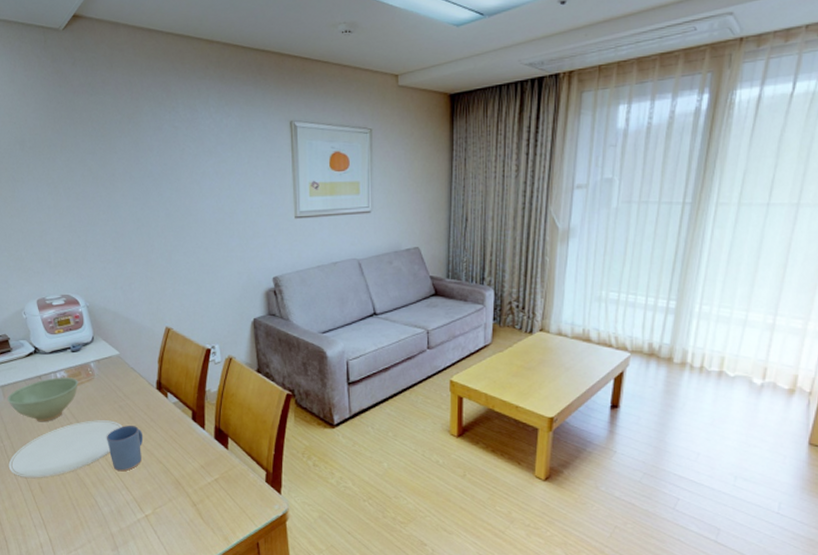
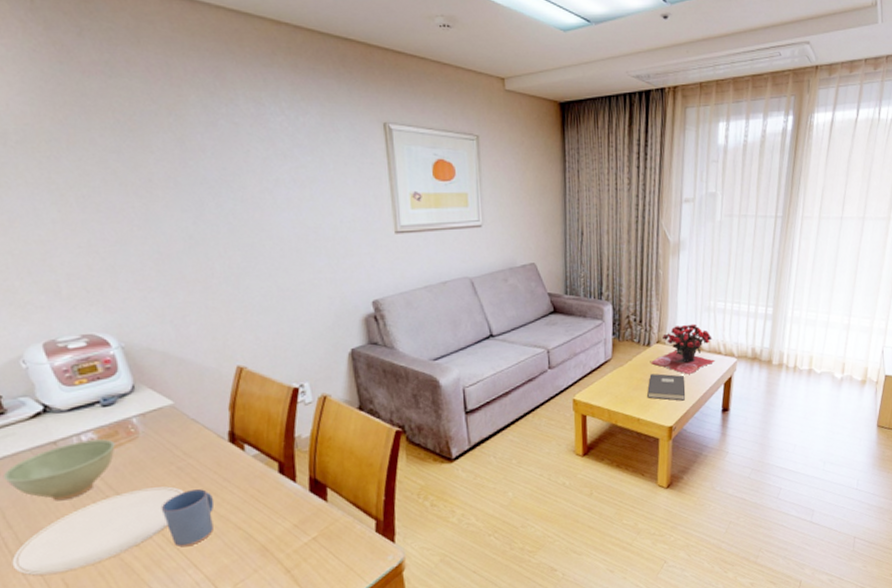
book: none [527,362,570,392] -> present [647,373,686,401]
flower arrangement: none [533,313,606,365] -> present [651,323,716,374]

